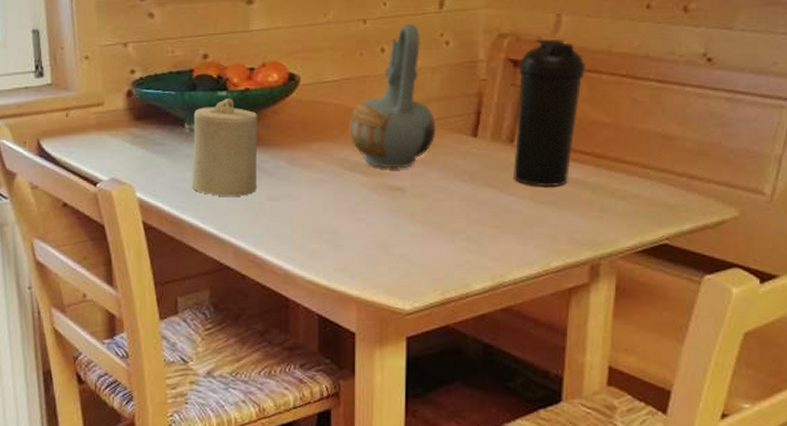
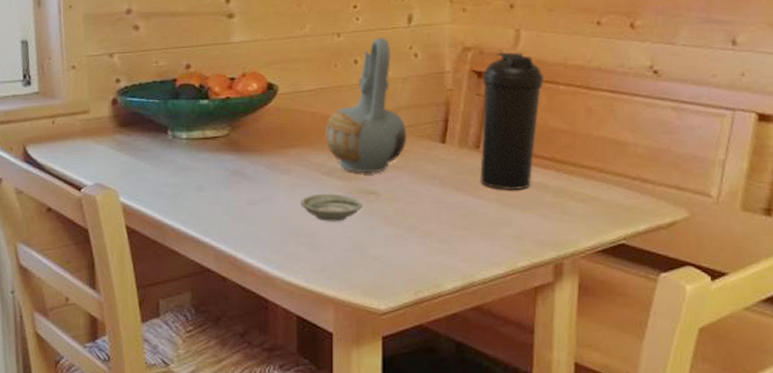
candle: present [191,98,258,196] -> none [174,107,239,200]
saucer: none [323,189,388,219] -> present [301,193,363,222]

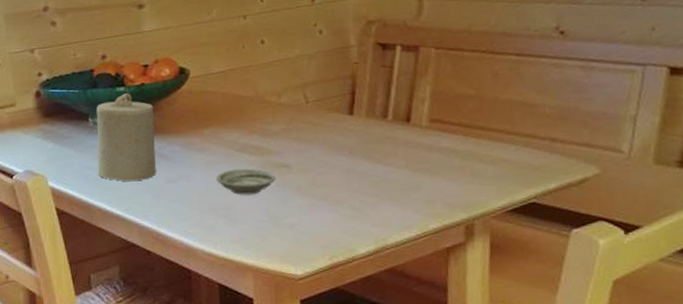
candle: none [174,107,239,200] -> present [96,93,156,181]
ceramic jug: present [325,37,407,174] -> none [236,16,316,149]
water bottle: present [480,52,543,191] -> none [387,22,448,157]

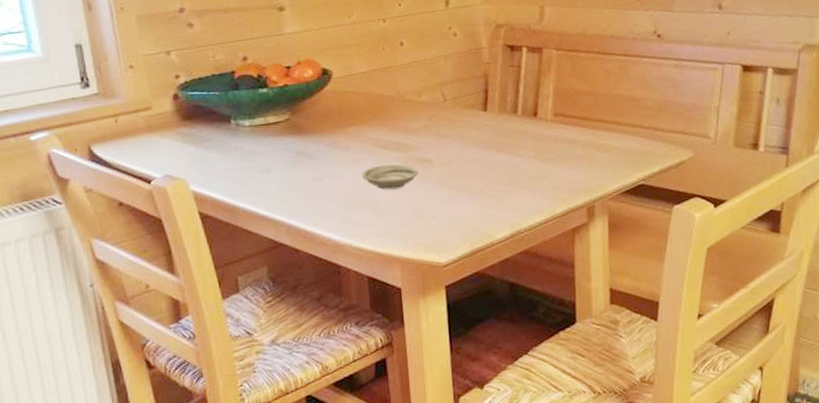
candle: present [96,93,156,181] -> none [238,94,302,182]

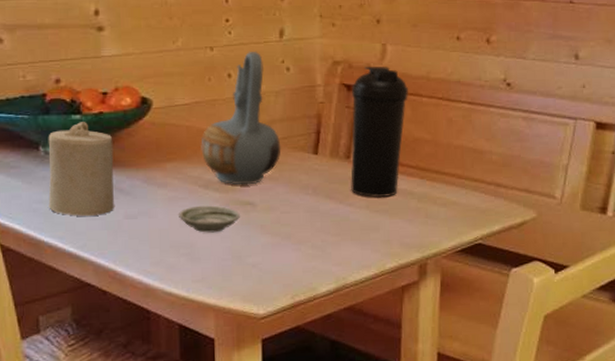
candle: none [238,94,302,182] -> present [48,122,114,216]
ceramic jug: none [379,20,453,145] -> present [201,51,281,186]
water bottle: none [514,27,567,148] -> present [351,66,408,198]

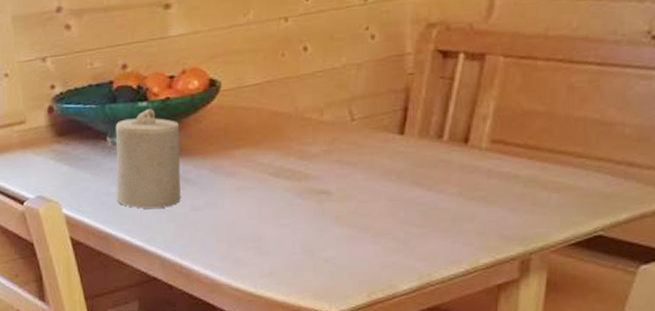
saucer: present [179,205,240,233] -> none [247,195,313,225]
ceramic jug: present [201,51,281,186] -> none [272,18,362,173]
water bottle: present [351,66,408,198] -> none [442,25,519,183]

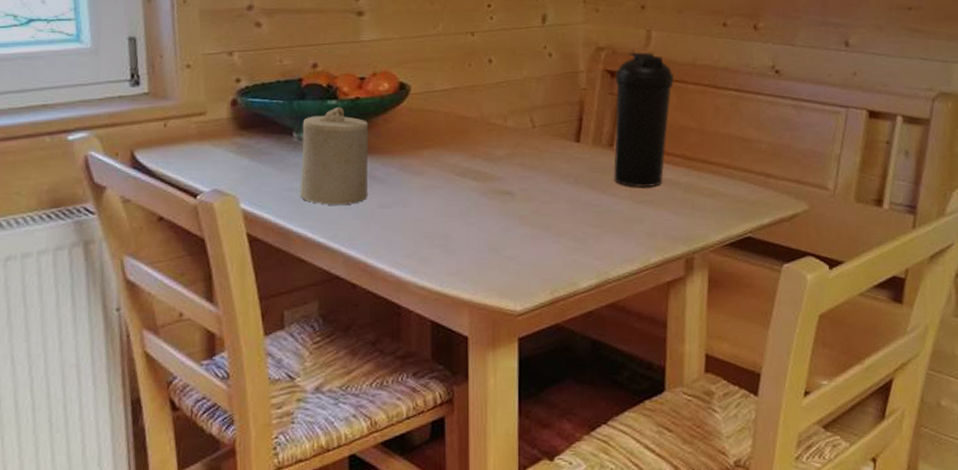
water bottle: none [442,25,519,183] -> present [614,52,674,188]

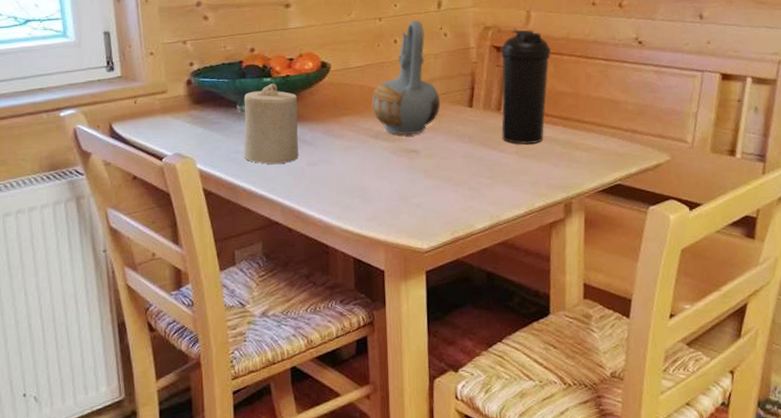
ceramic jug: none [459,36,542,174] -> present [371,20,441,136]

